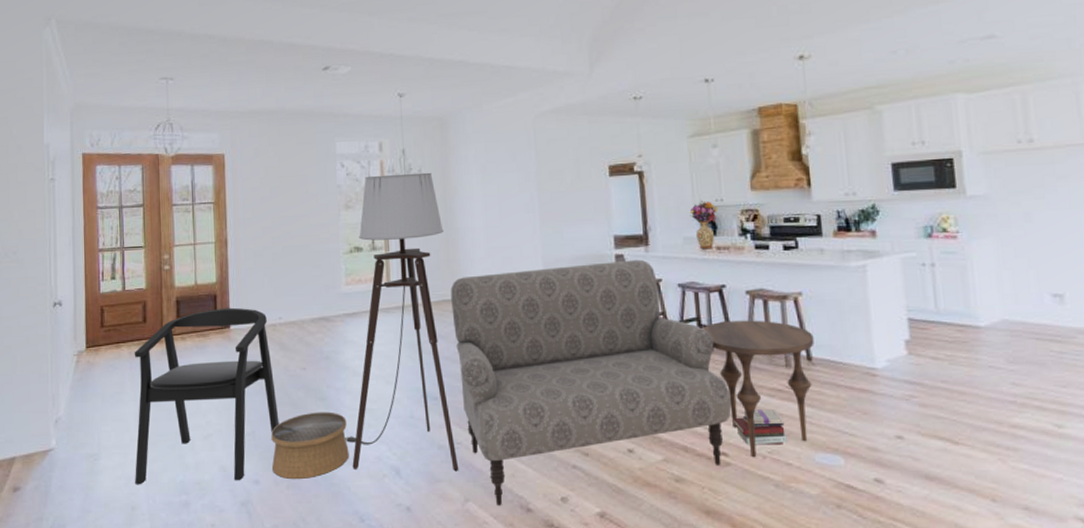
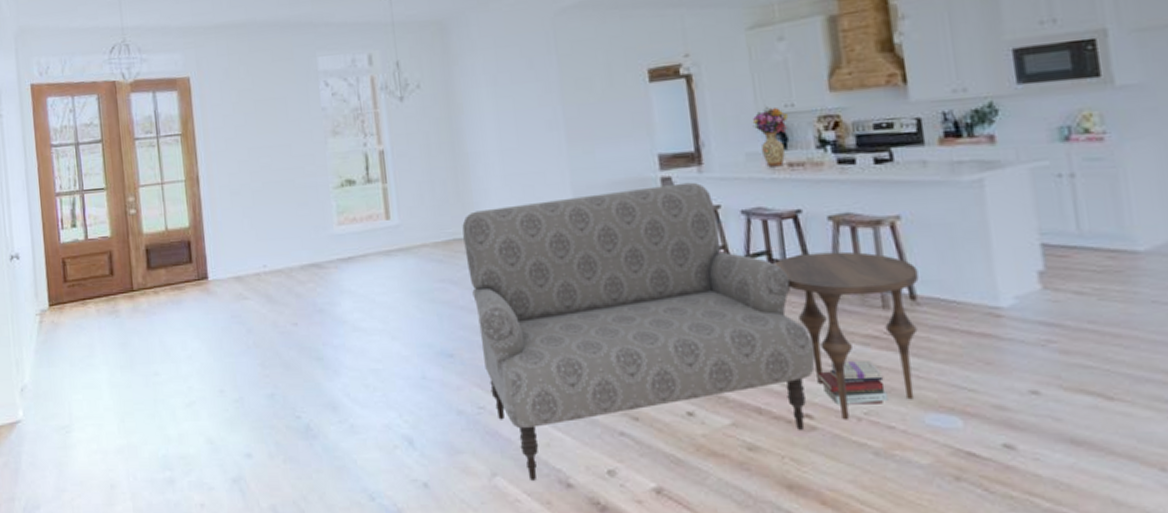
armchair: present [134,307,279,484] -> none [102,255,271,459]
woven basket: present [271,412,349,480] -> none [262,373,353,453]
floor lamp: present [345,172,459,472] -> none [347,87,483,441]

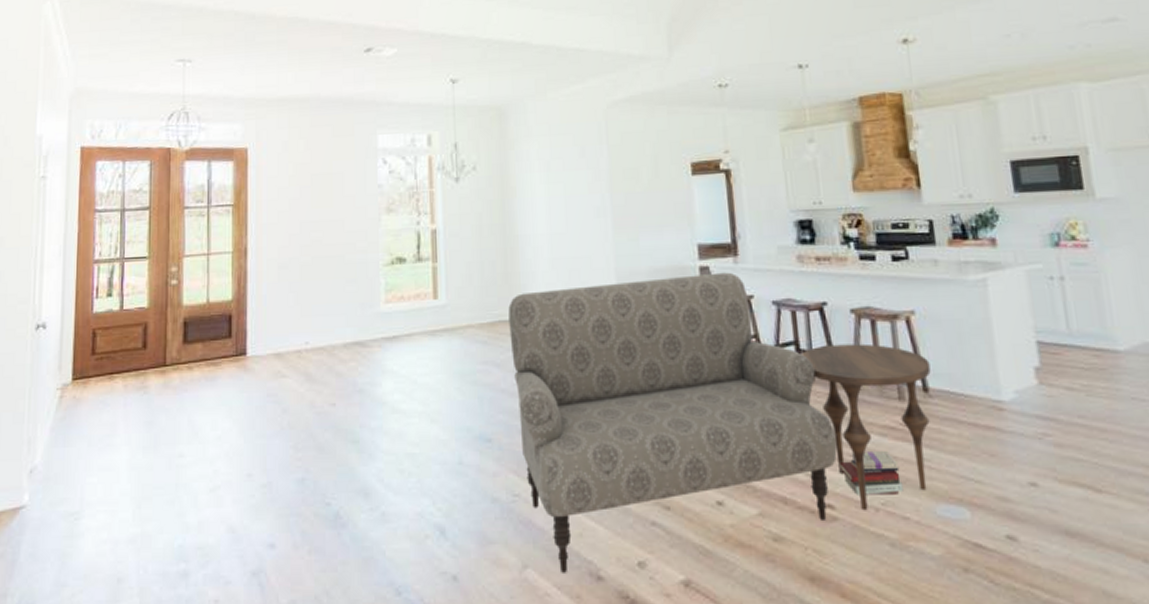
flower arrangement: present [752,105,789,168] -> none [784,202,817,261]

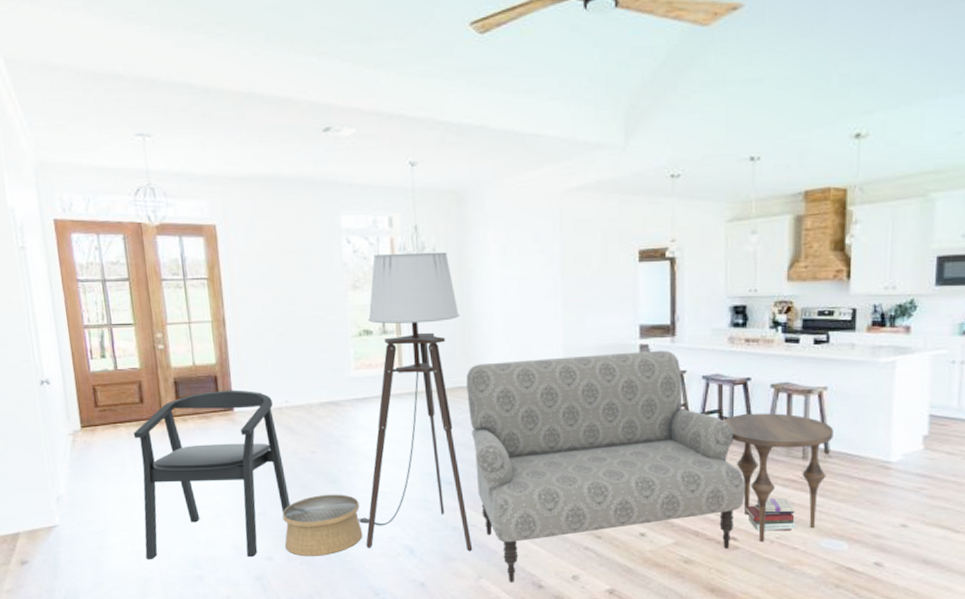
armchair: none [123,330,302,549] -> present [133,389,290,559]
woven basket: none [291,457,385,543] -> present [282,494,363,557]
floor lamp: none [380,170,516,531] -> present [358,252,473,551]

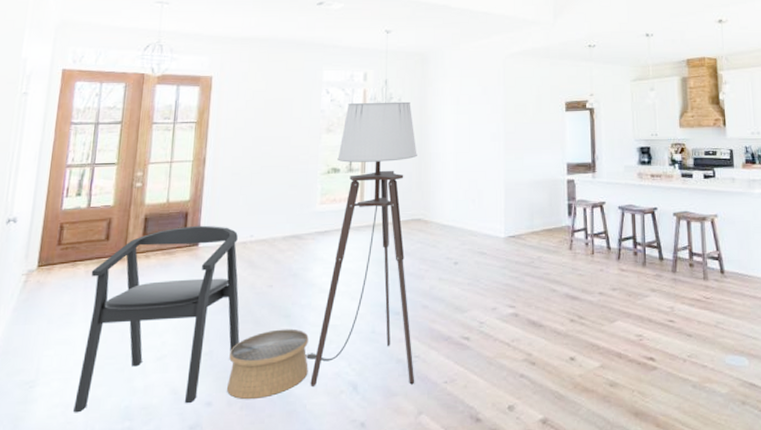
sofa: present [466,350,745,584] -> none [419,184,659,418]
side table: present [723,413,834,542] -> none [637,238,726,362]
books: present [745,498,796,531] -> none [659,317,704,350]

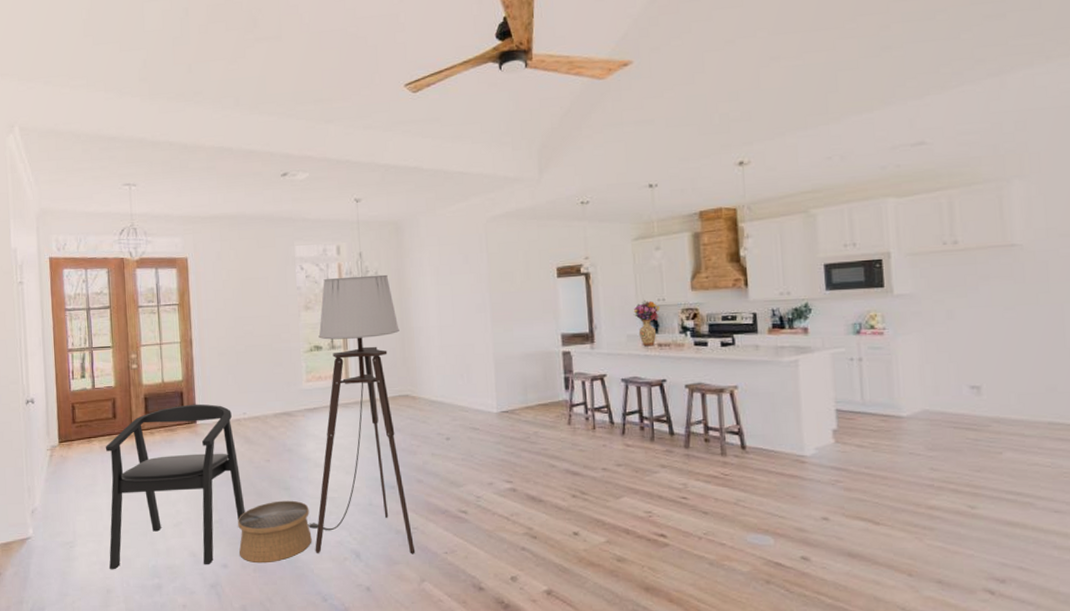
flower arrangement: none [630,134,654,177] -> present [633,299,661,347]

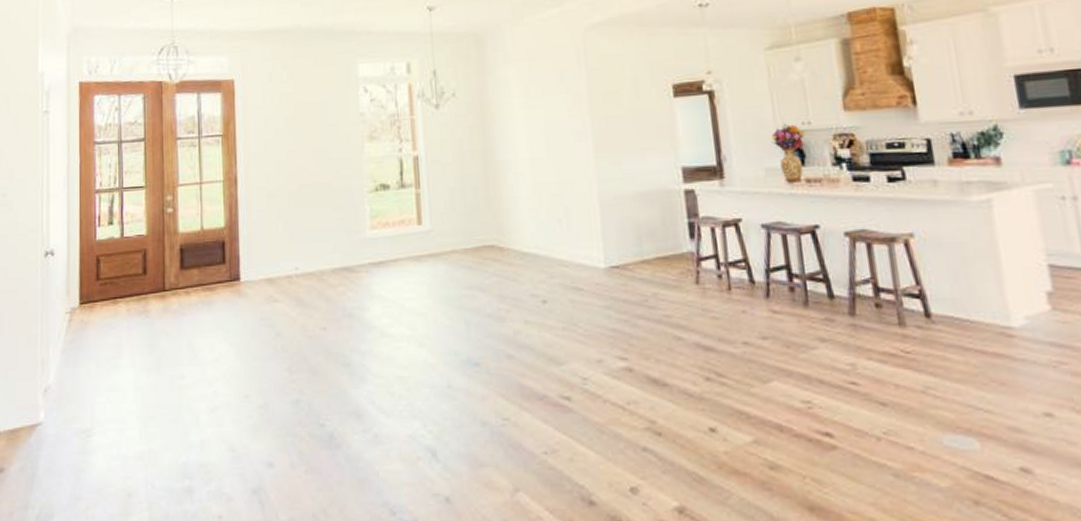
armchair: present [105,403,245,569] -> none [132,256,296,466]
woven basket: present [238,500,312,564] -> none [287,380,377,463]
floor lamp: present [308,274,416,554] -> none [372,96,507,454]

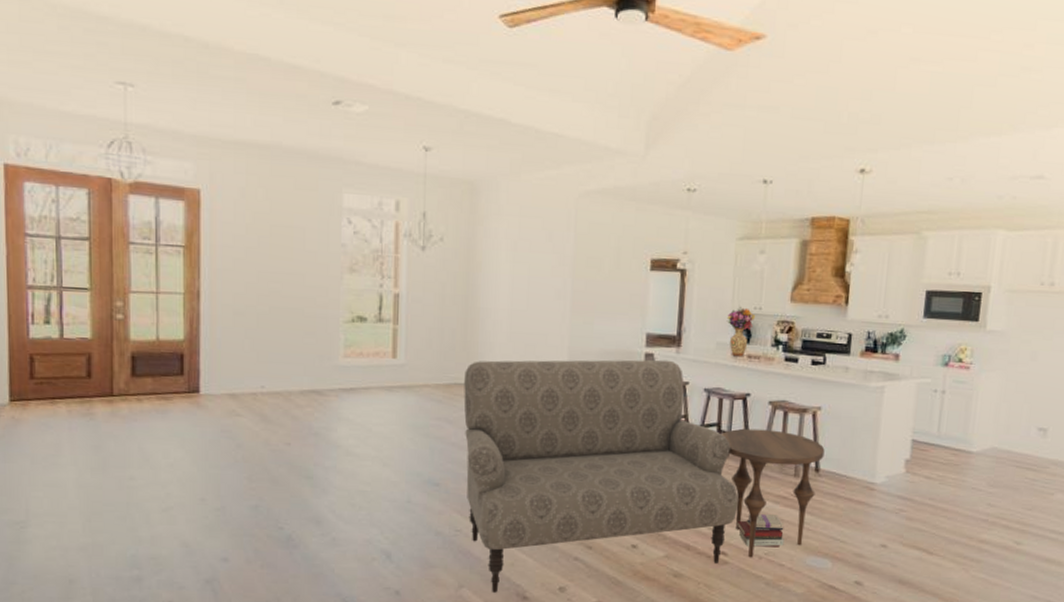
sofa: none [492,195,835,499] -> present [463,359,738,594]
side table: none [794,267,933,440] -> present [721,428,825,558]
books: none [836,379,907,424] -> present [736,514,784,548]

